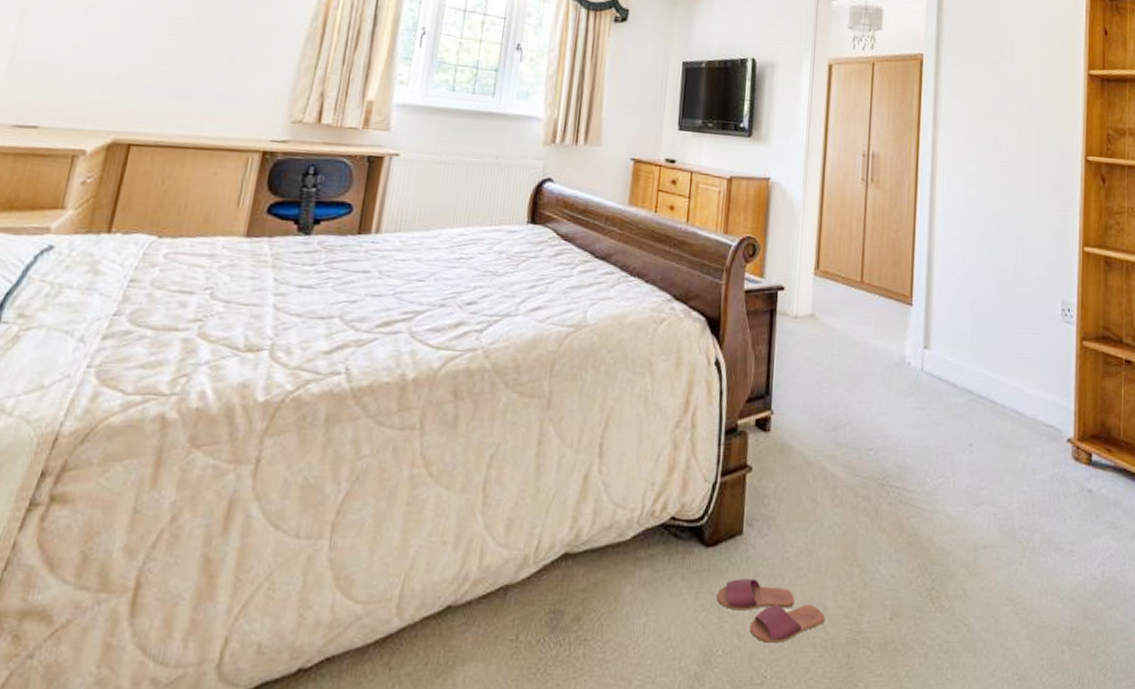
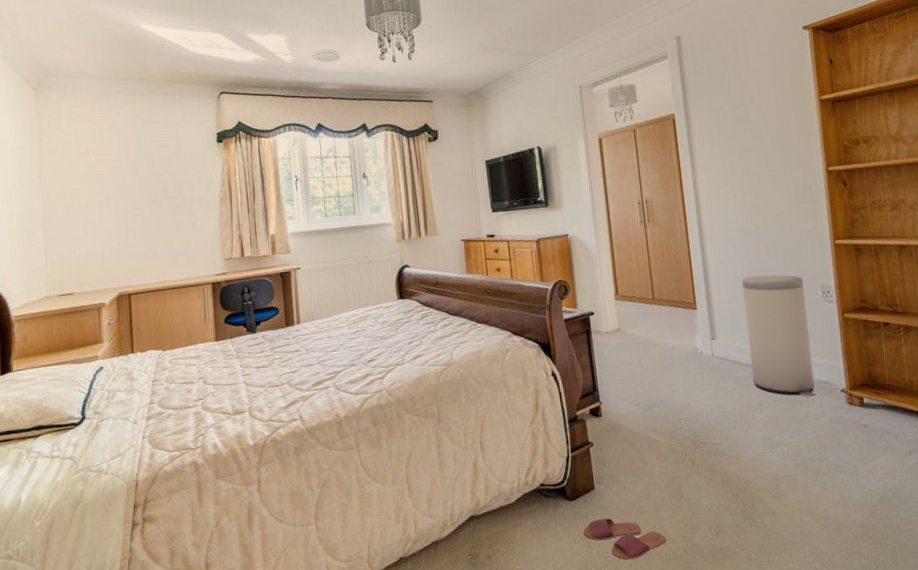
pedal bin: none [966,274,1042,443] -> present [741,274,817,397]

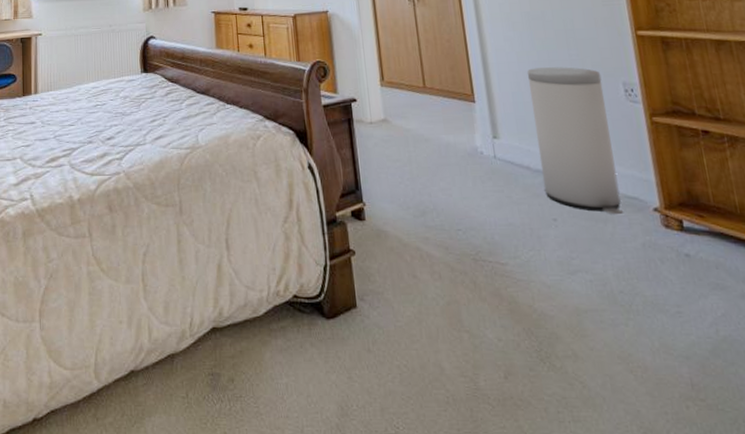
slippers: present [583,518,667,560] -> none [343,345,444,399]

